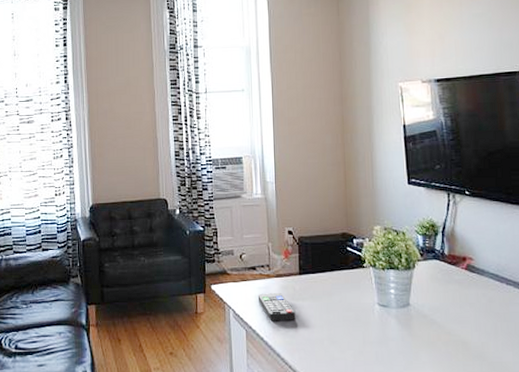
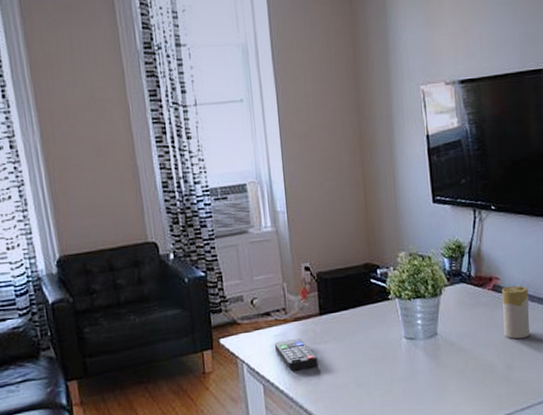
candle: none [476,267,506,320] -> present [502,285,530,339]

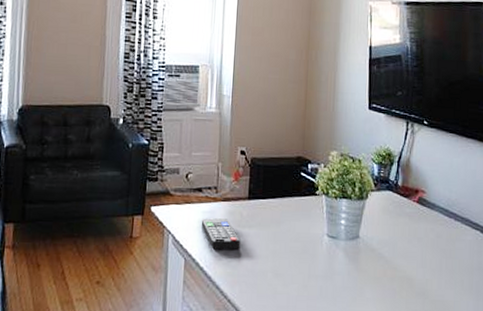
candle: present [502,285,530,339] -> none [425,201,453,256]

